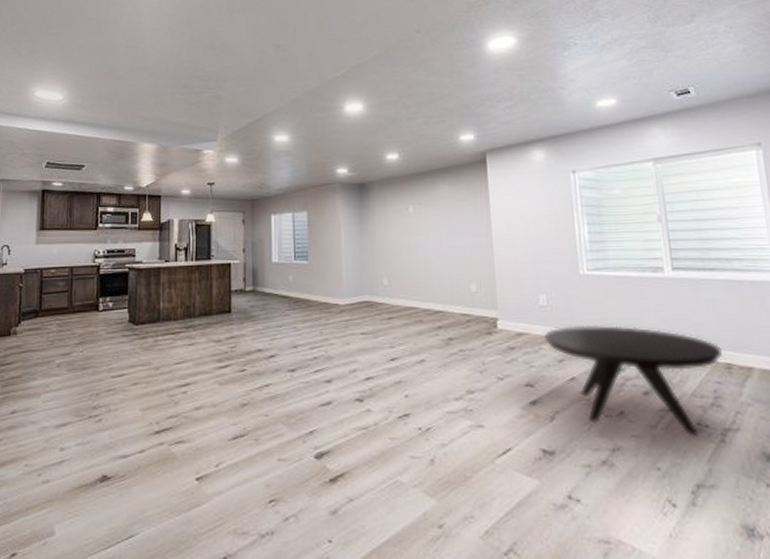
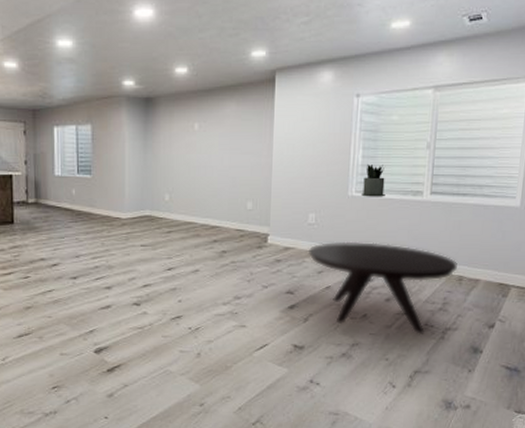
planter: none [594,240,621,275] -> present [361,165,385,197]

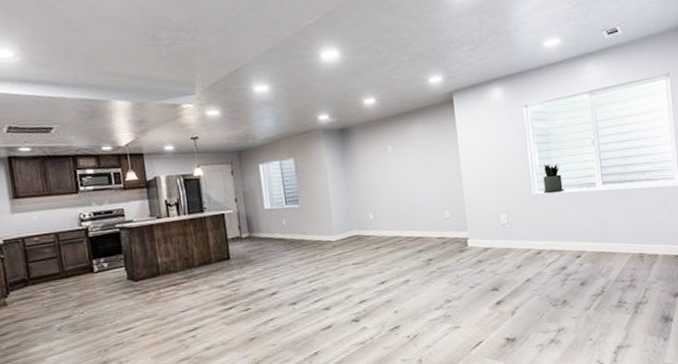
coffee table: present [307,241,457,334] -> none [505,232,637,313]

